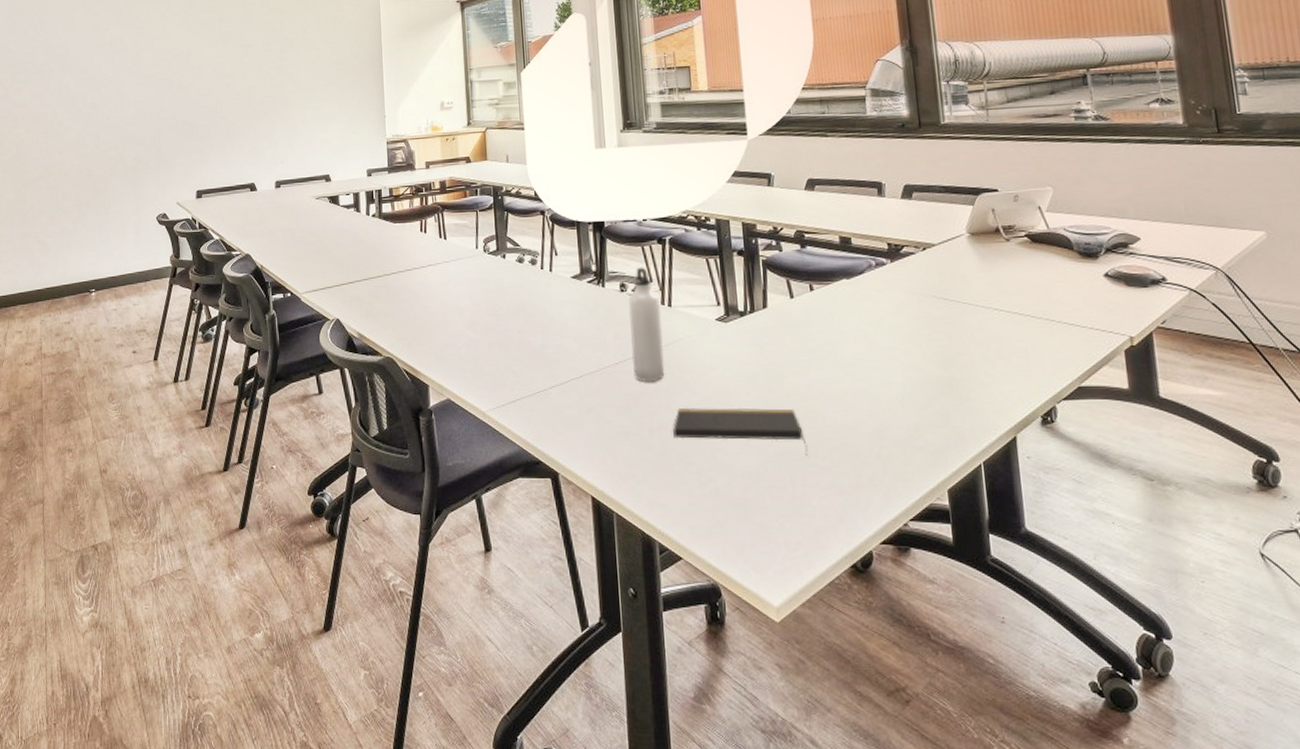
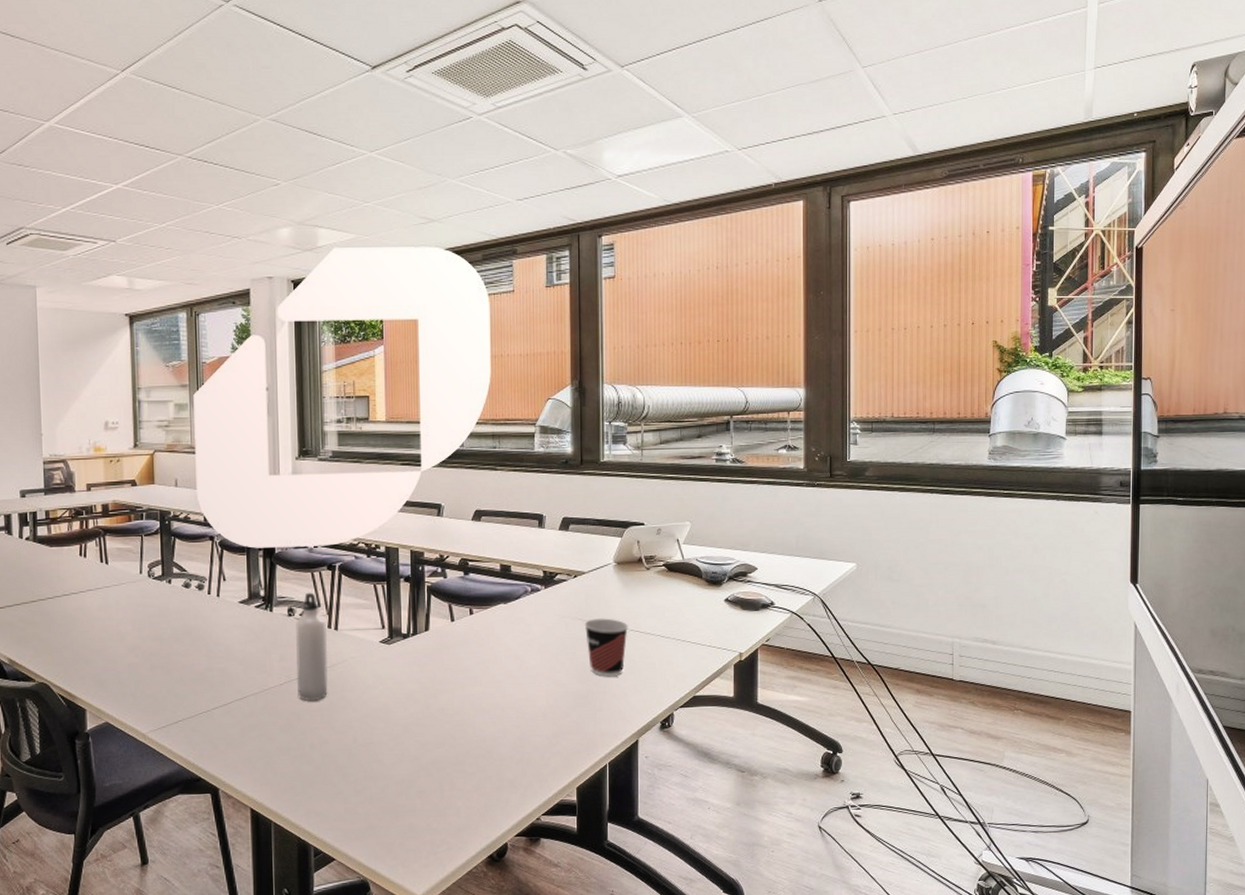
notepad: present [673,407,808,456] -> none [333,722,457,764]
cup: none [939,295,991,363] -> present [584,618,628,677]

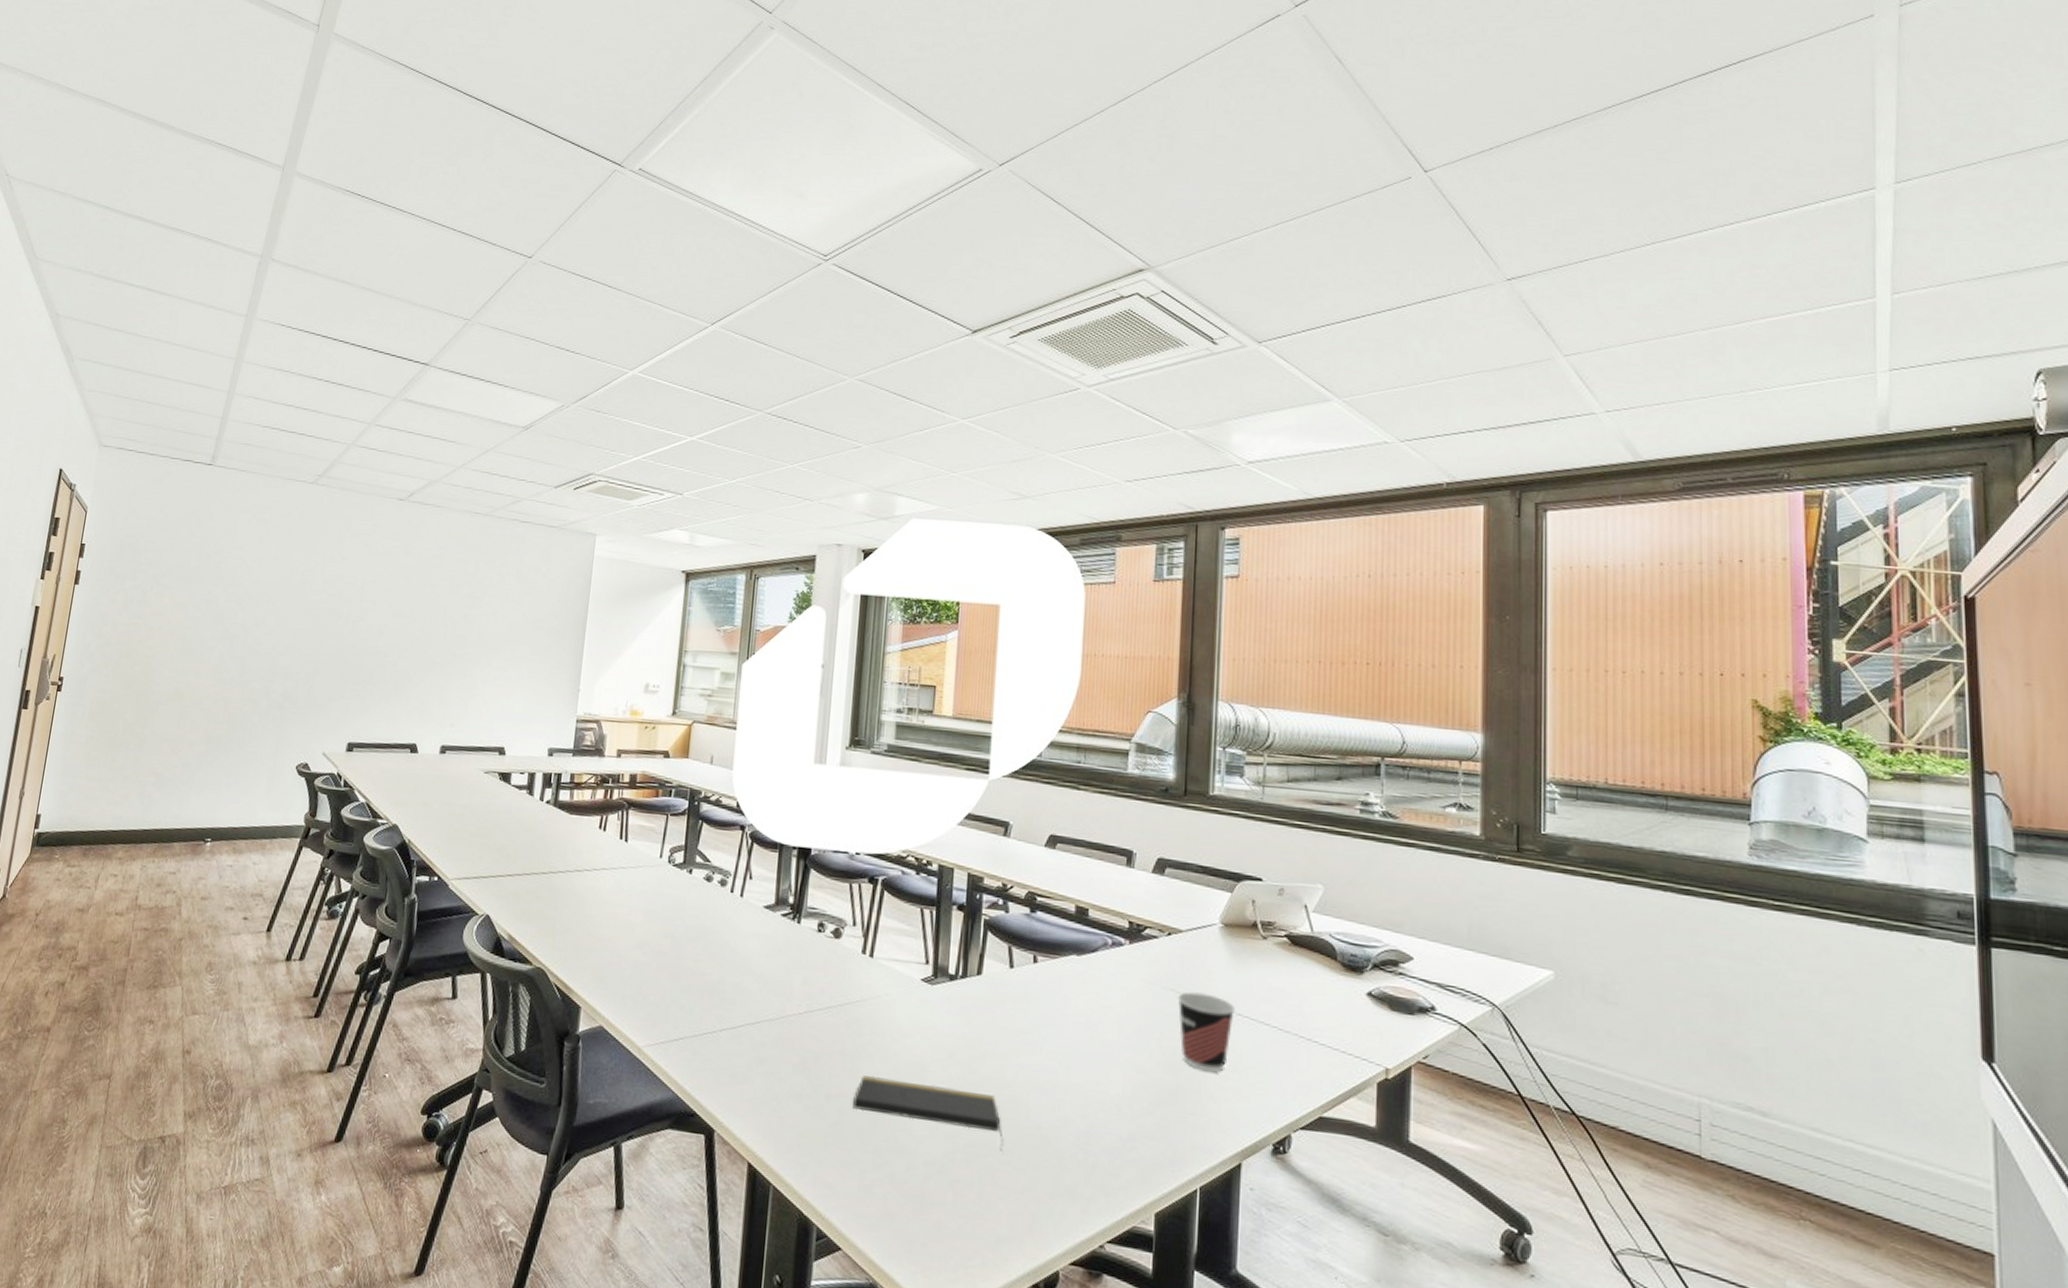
water bottle: present [296,592,328,701] -> none [818,906,861,1041]
notepad: none [333,722,457,764] -> present [853,1075,1003,1152]

